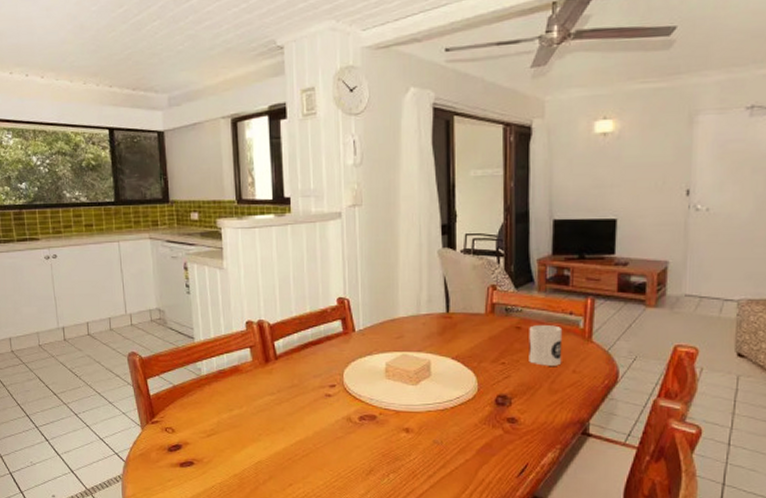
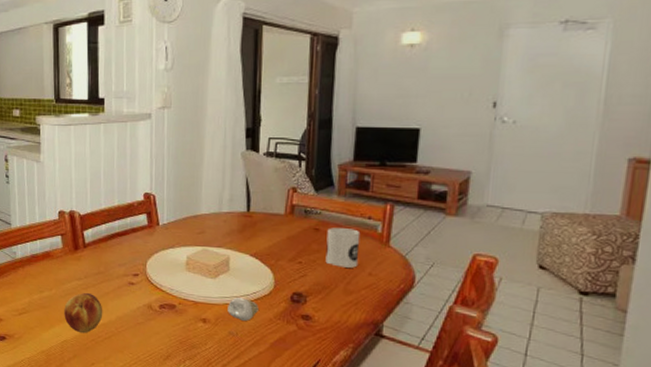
fruit: none [257,408,299,453] -> present [64,292,103,334]
tooth: none [431,404,463,429] -> present [227,297,259,322]

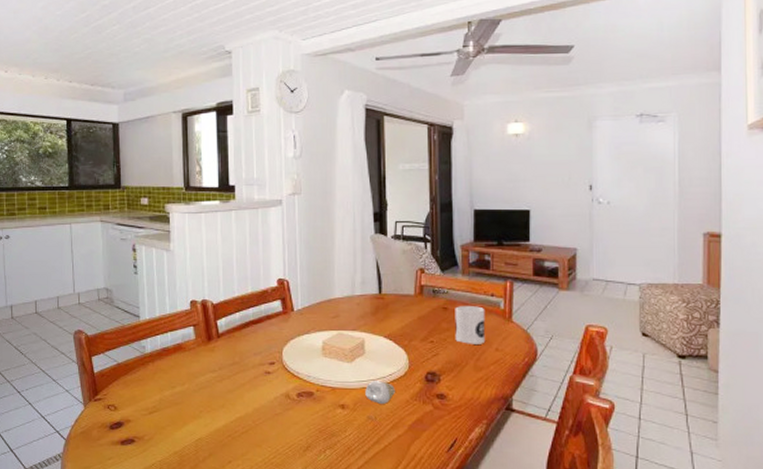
fruit: present [64,292,103,334] -> none [198,385,239,429]

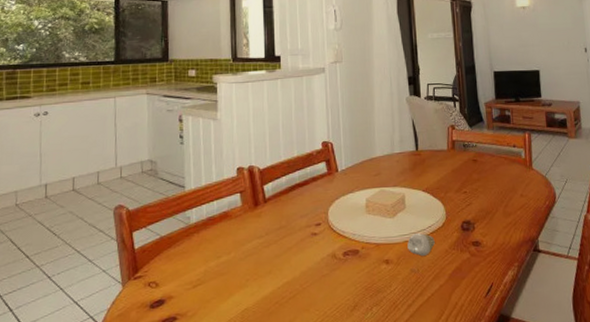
mug: present [455,306,486,344] -> none [483,157,512,192]

